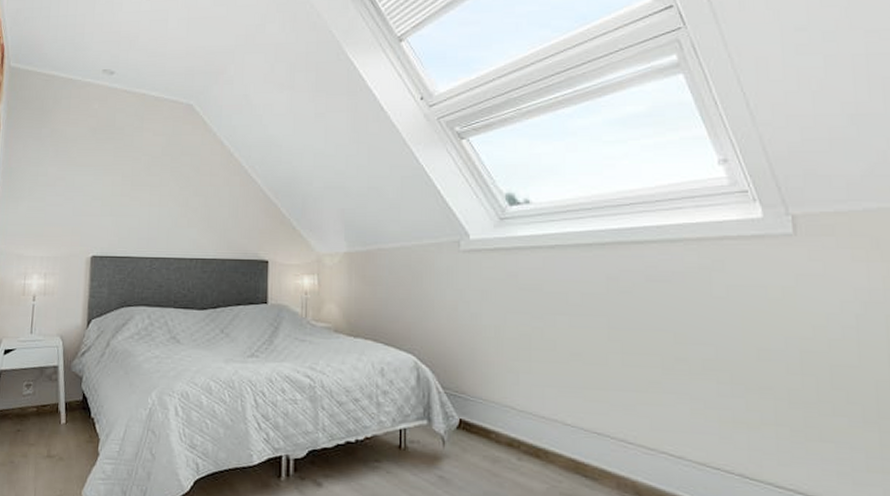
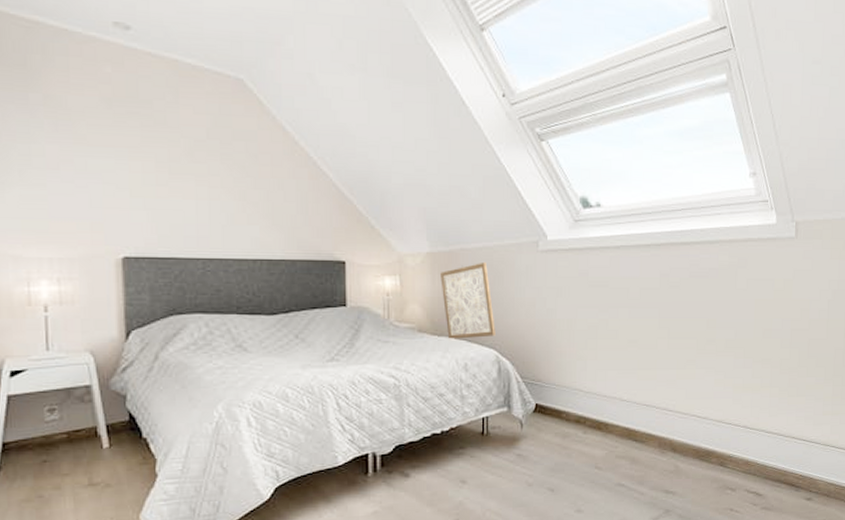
wall art: none [357,262,414,342] -> present [440,261,495,339]

